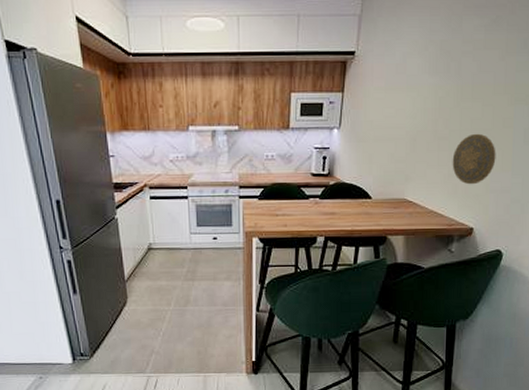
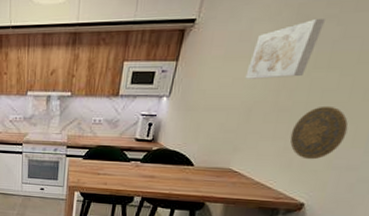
wall art: none [406,55,463,110] -> present [245,19,325,79]

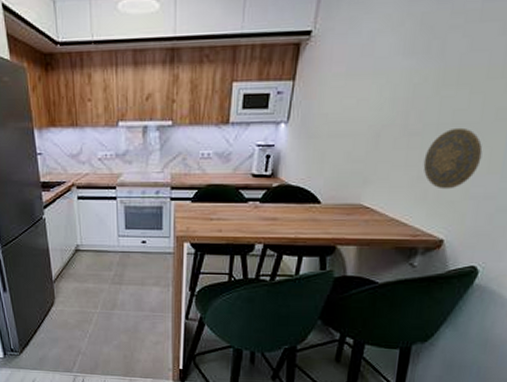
wall art: present [245,19,325,79] -> none [370,30,450,100]

